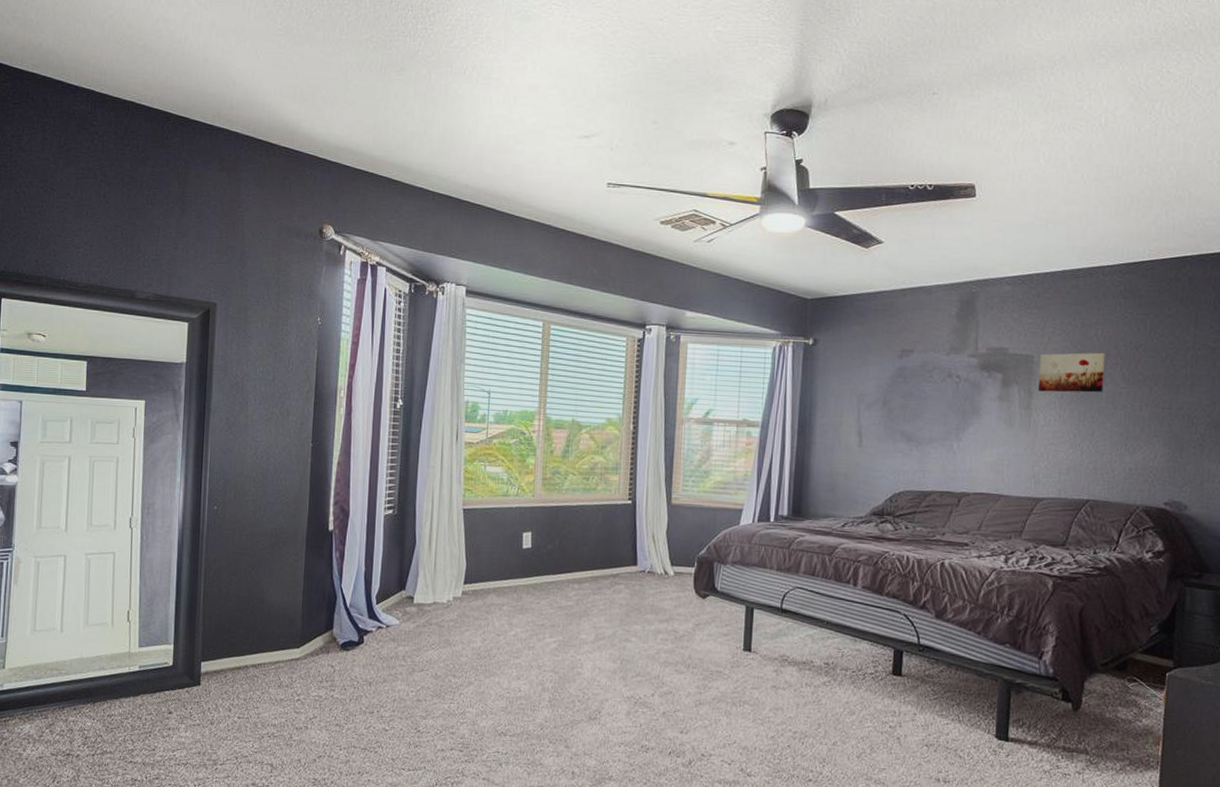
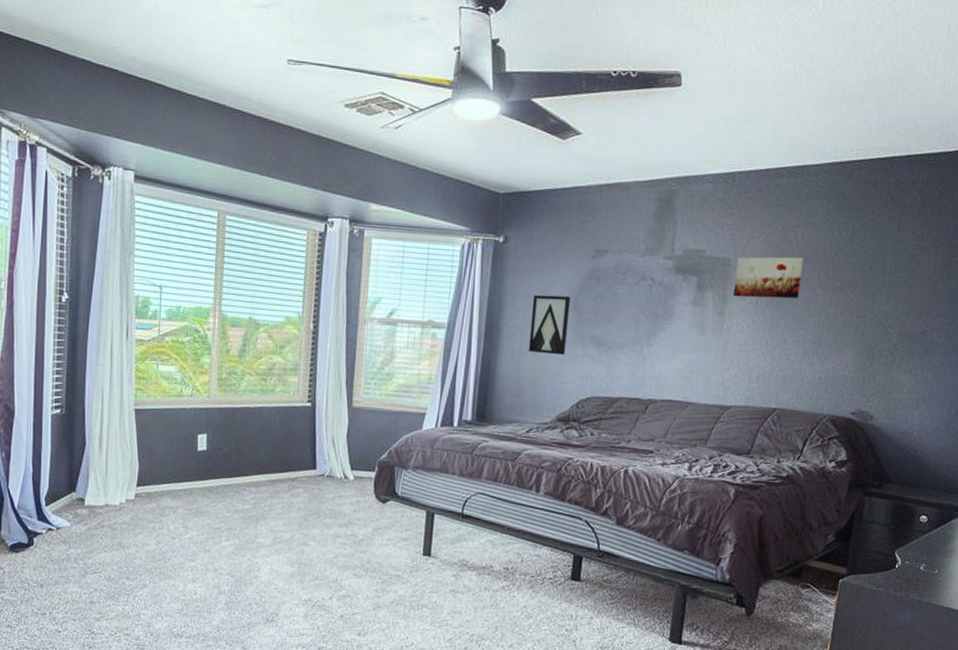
wall art: none [840,393,880,451] -> present [528,294,571,356]

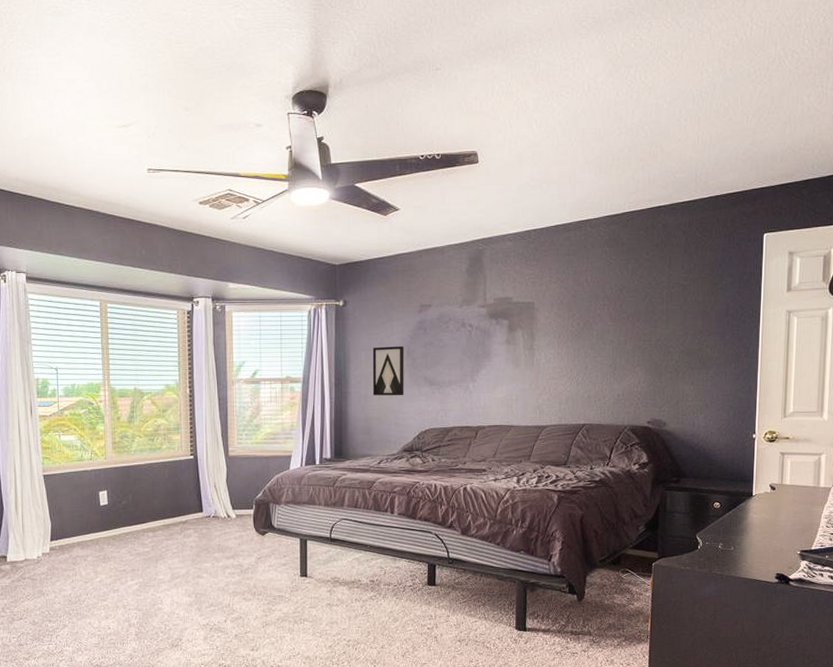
wall art: present [733,256,804,299] -> none [539,296,595,334]

